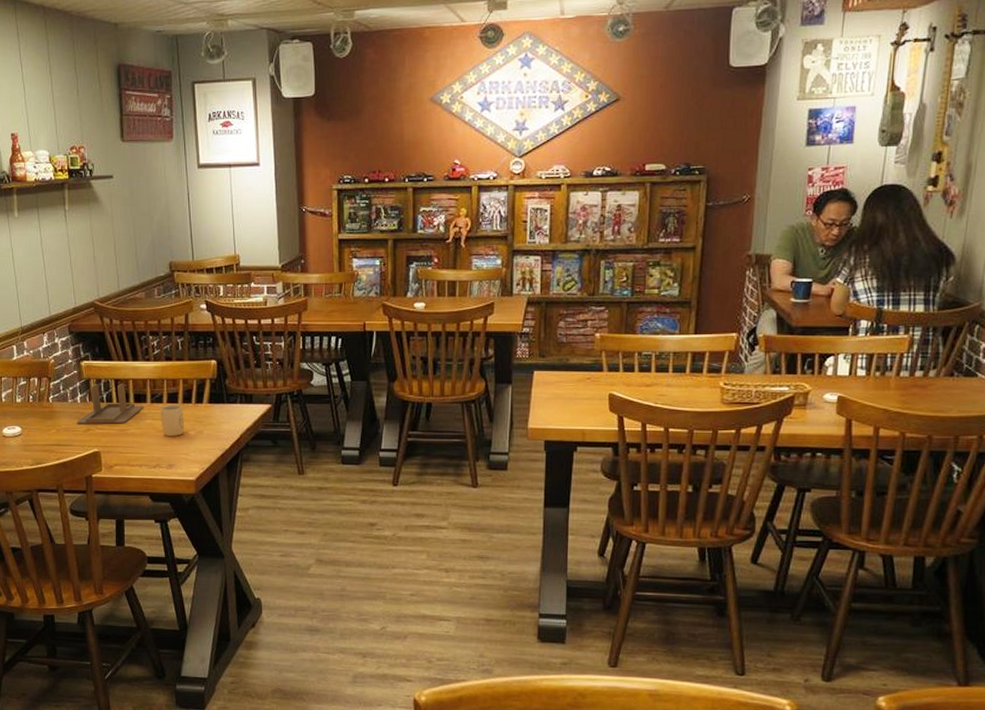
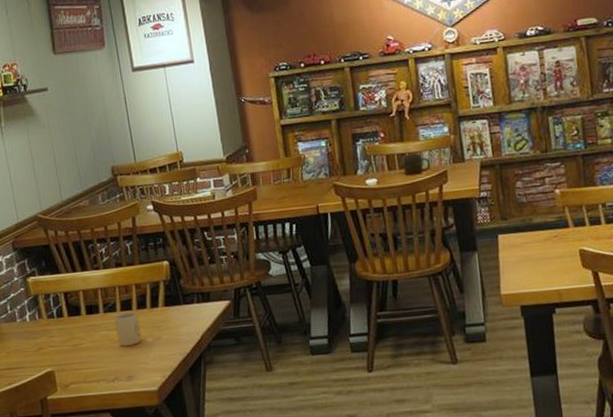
napkin holder: present [76,383,144,424] -> none [26,295,97,344]
mug: none [452,282,480,305] -> present [402,153,431,177]

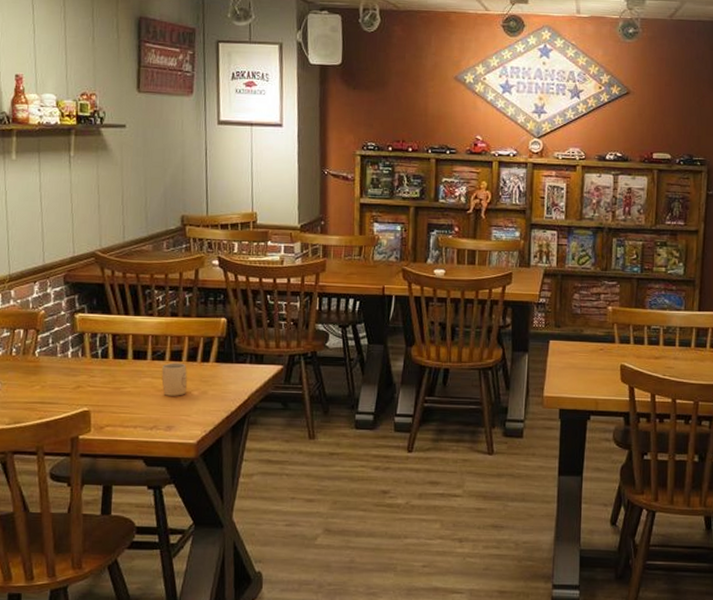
mug: present [402,153,431,177] -> none [471,251,498,274]

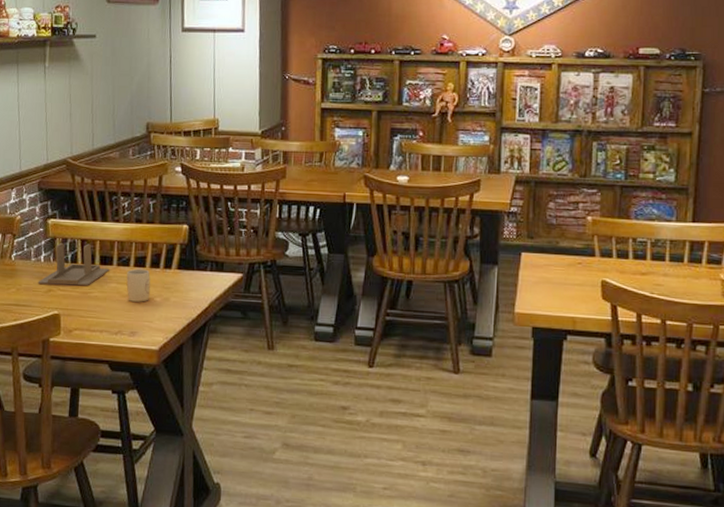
napkin holder: none [65,337,143,382] -> present [38,242,109,286]

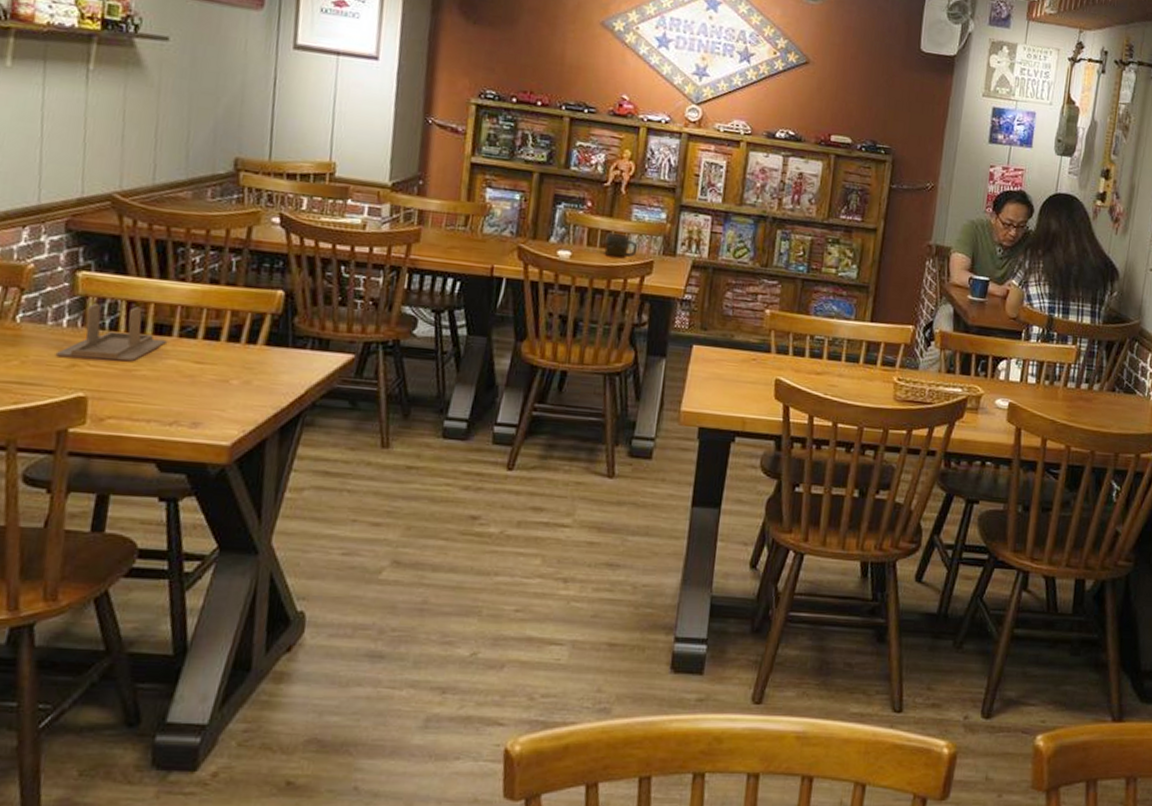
mug: present [126,268,151,302] -> none [190,342,227,385]
mug: none [436,157,466,181] -> present [604,232,638,260]

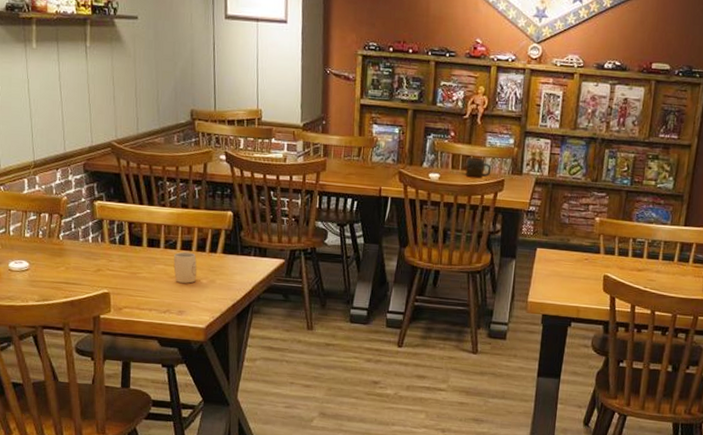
napkin holder: present [55,302,167,362] -> none [86,224,157,267]
mug: none [190,342,227,385] -> present [173,251,198,284]

